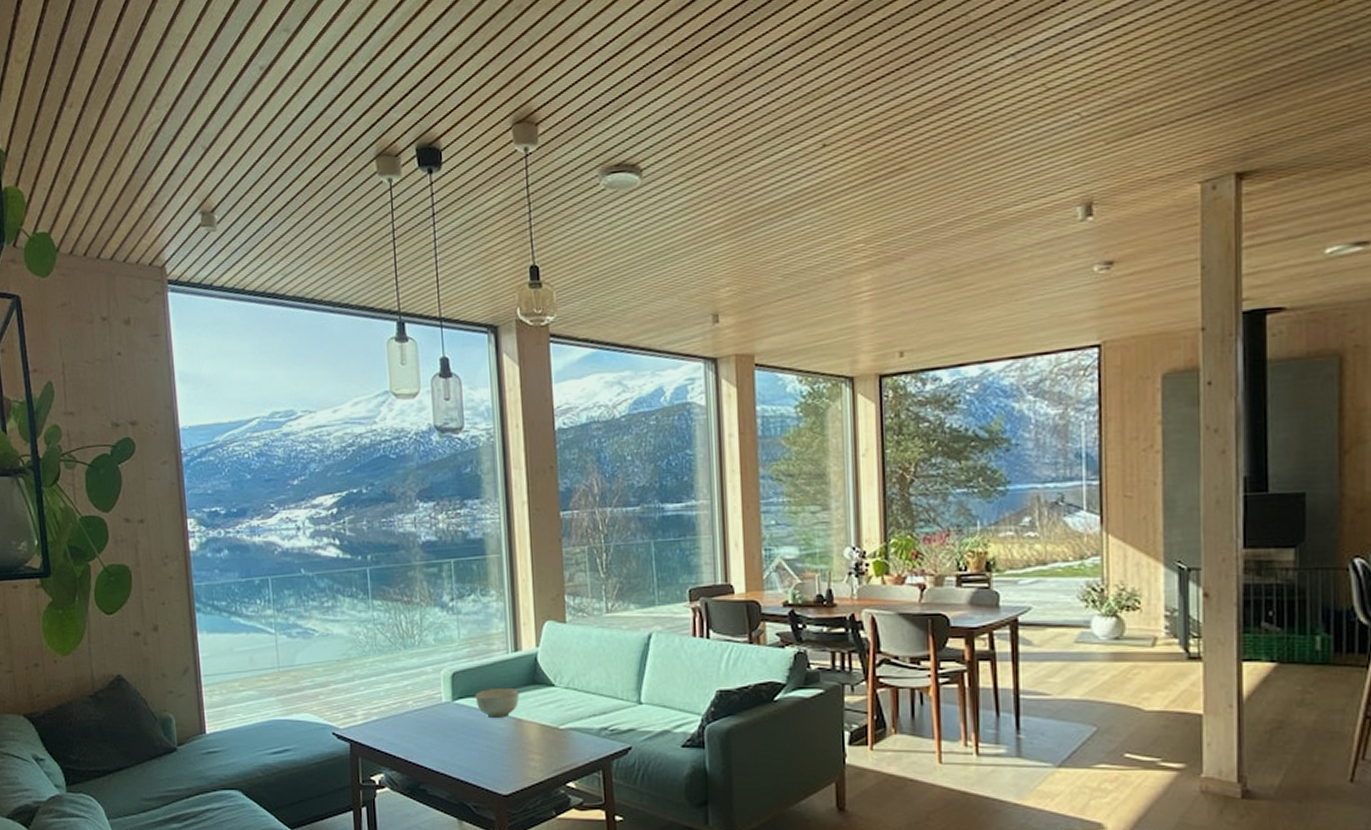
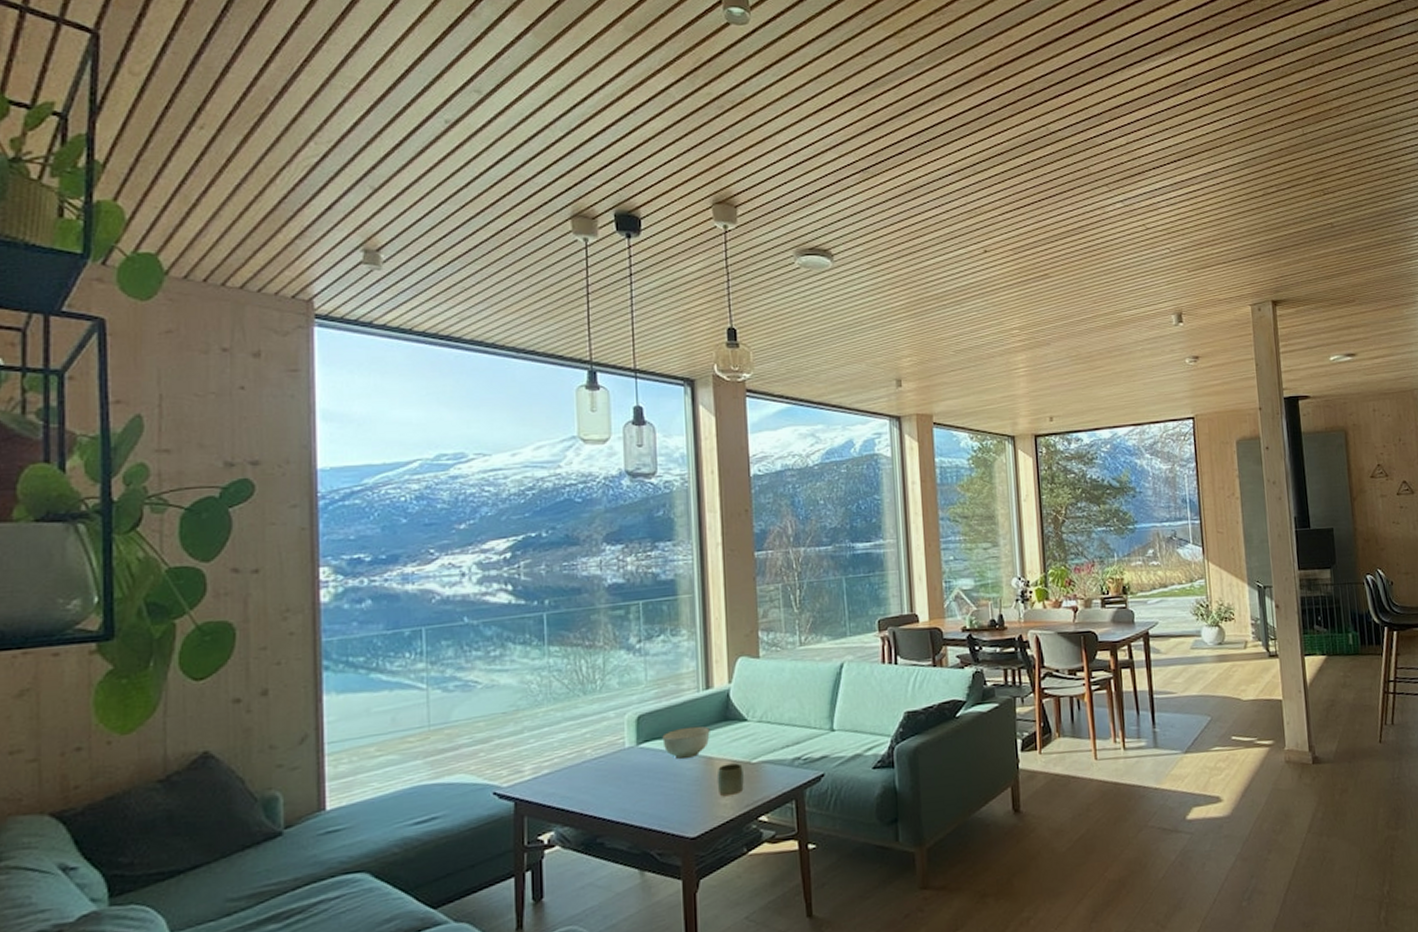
mug: none [526,727,553,759] -> present [716,763,745,797]

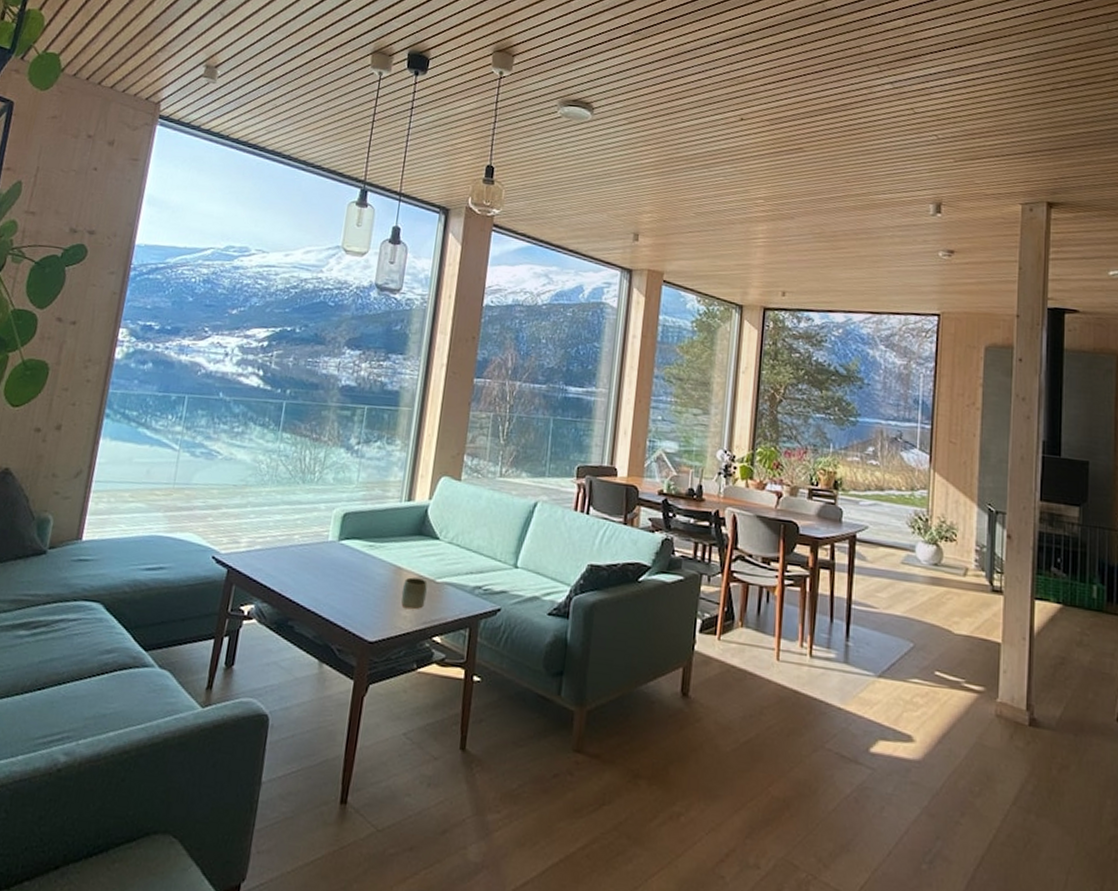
bowl: present [662,726,710,759] -> none [361,533,405,564]

